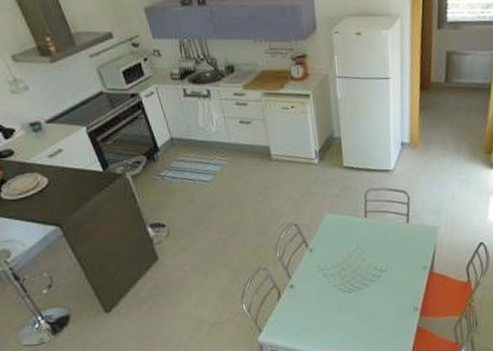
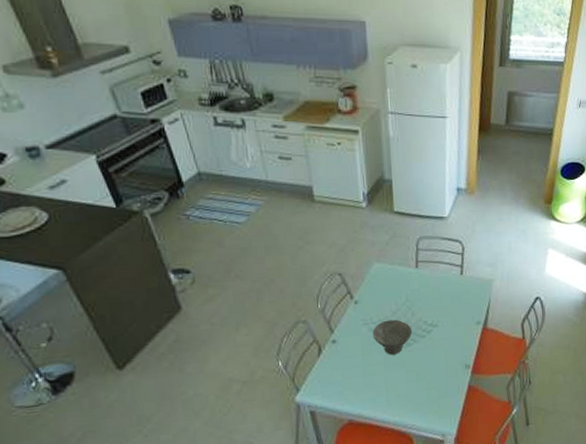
bowl: none [326,265,364,299] -> present [372,319,413,355]

